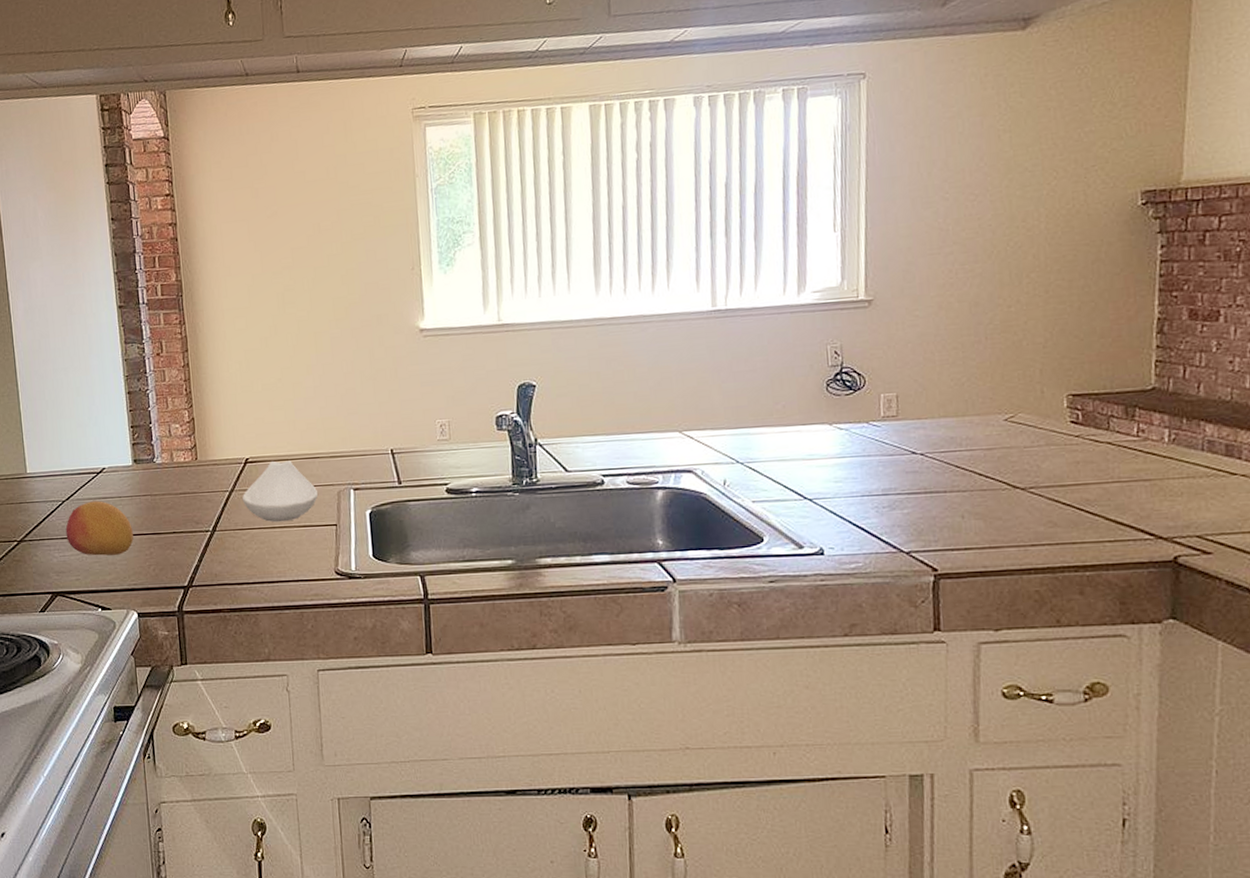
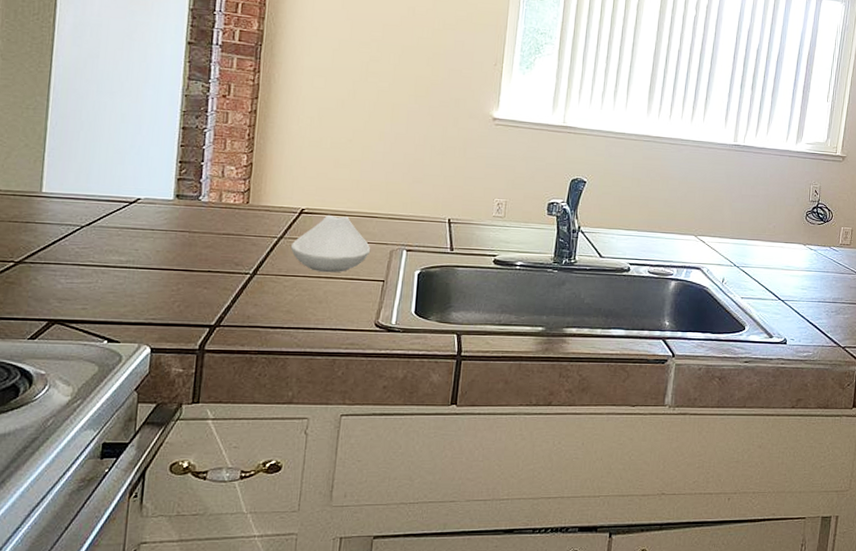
fruit: present [65,501,134,556] -> none [78,230,162,288]

